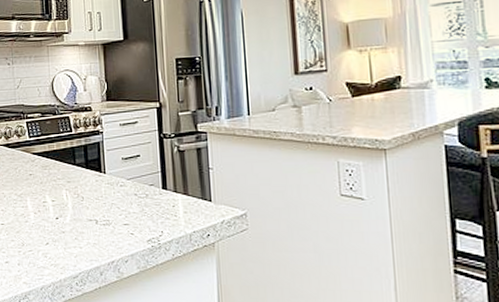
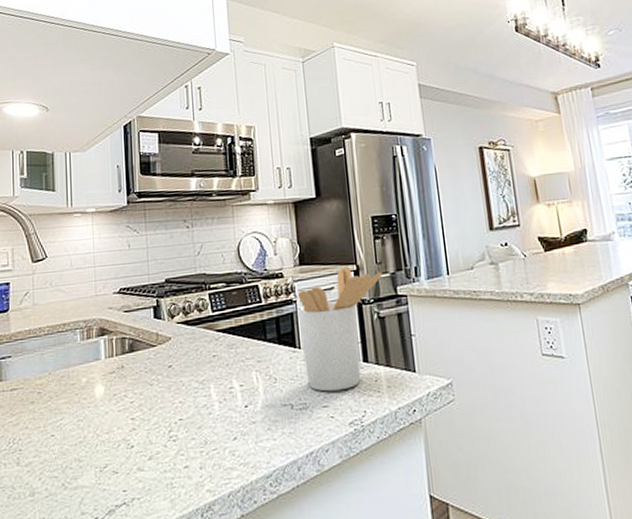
utensil holder: none [103,102,184,212] -> present [297,265,383,392]

